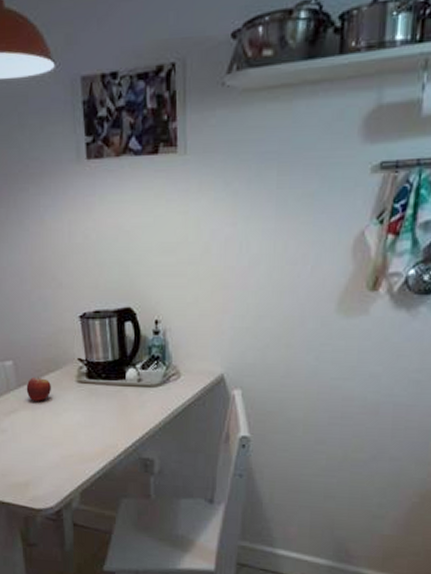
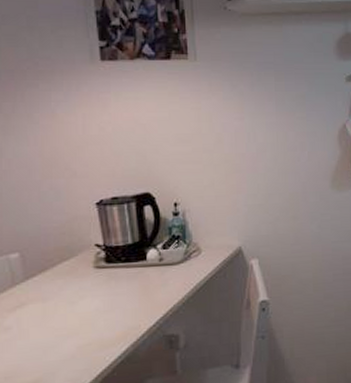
fruit: present [26,376,51,401] -> none [35,266,65,292]

